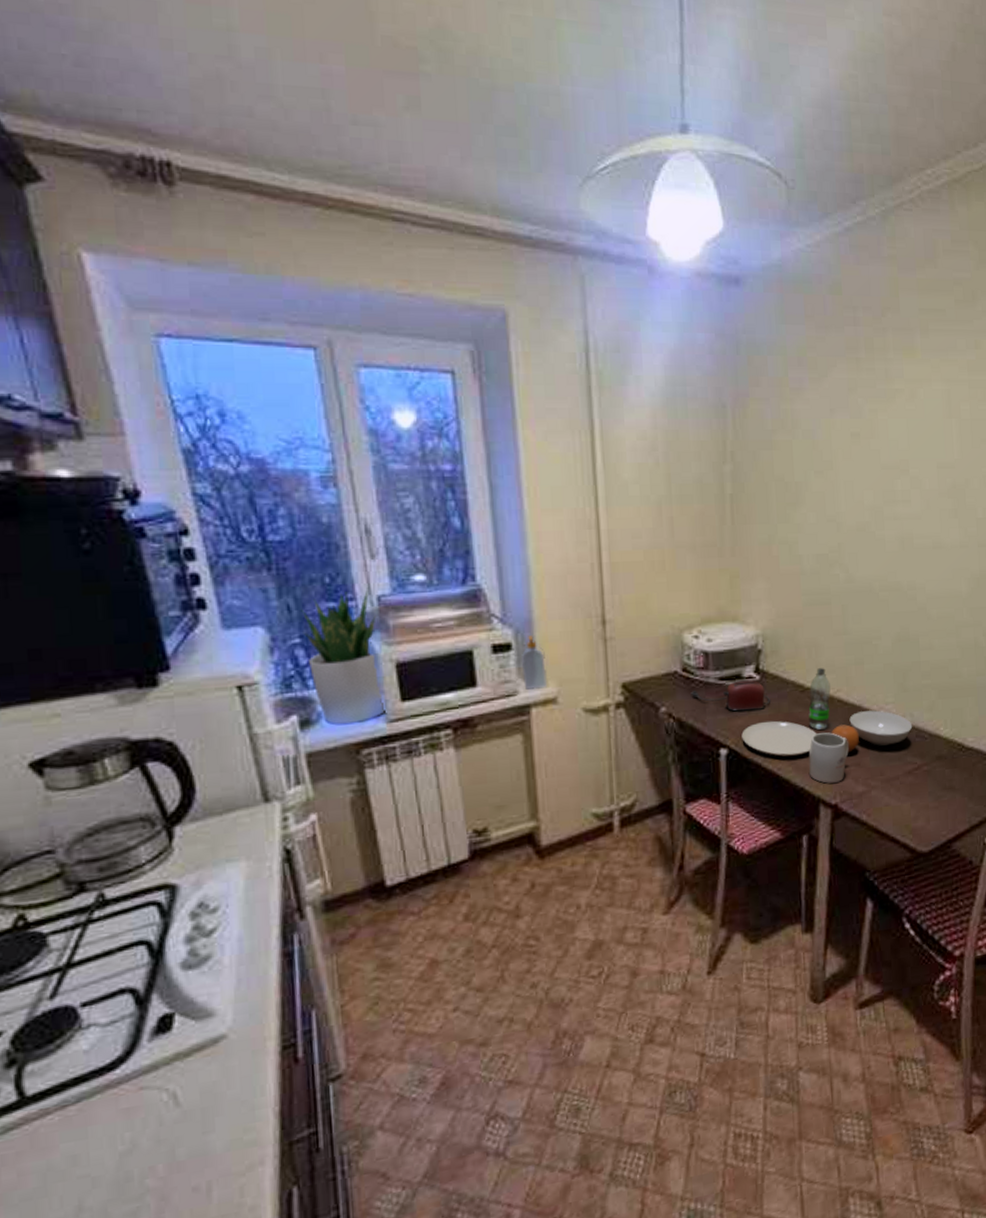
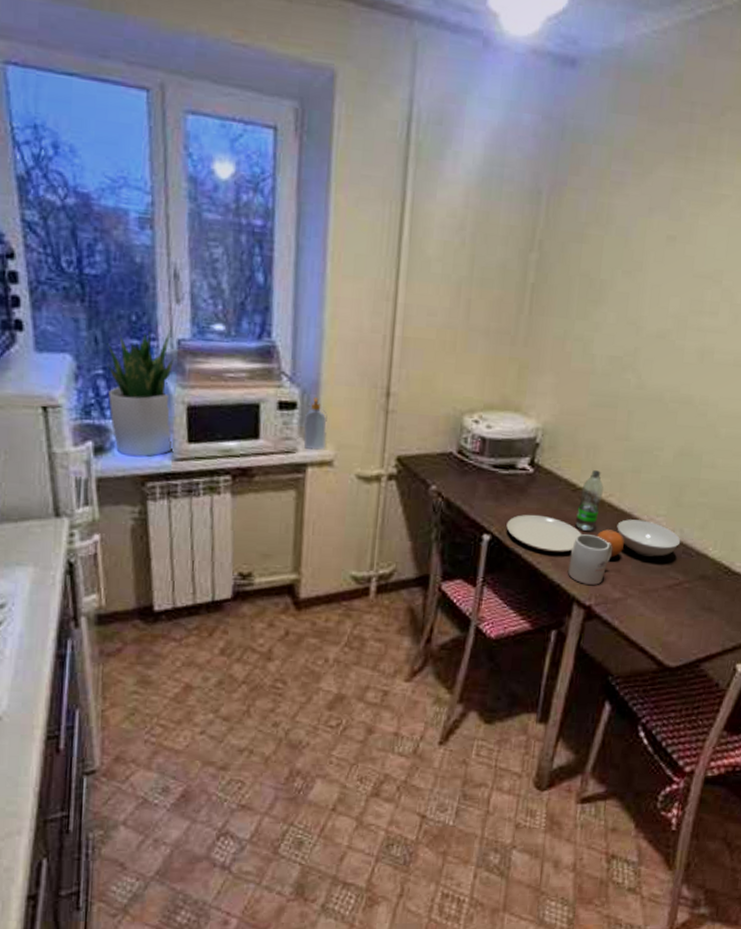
toaster: present [691,680,770,712] -> none [462,470,541,502]

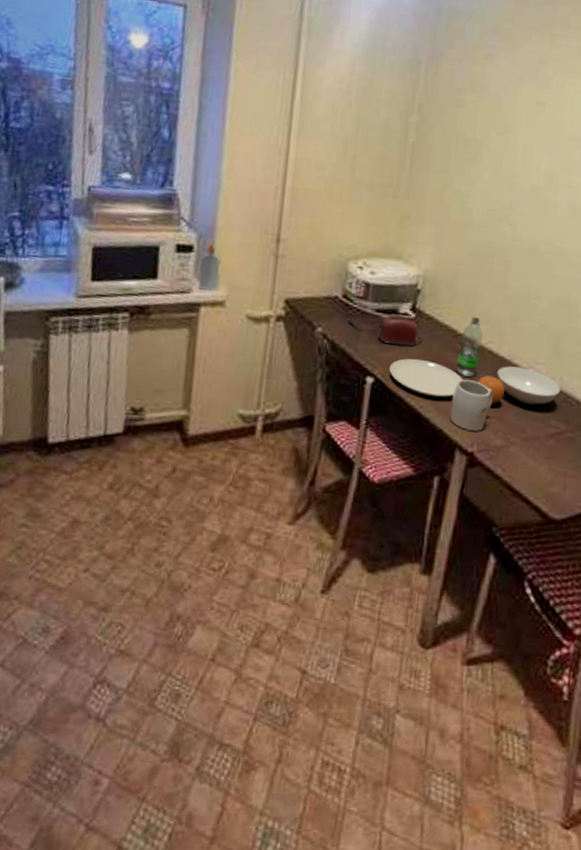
planter: present [106,330,175,457] -> none [22,178,84,293]
toaster: none [462,470,541,502] -> present [347,315,422,347]

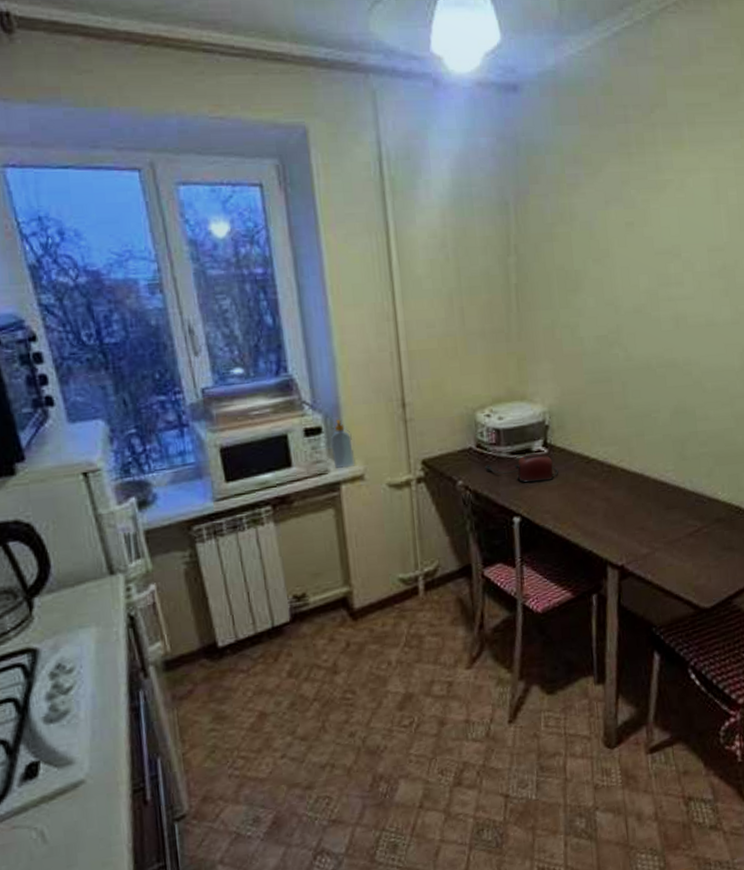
plate: present [389,358,463,398] -> none [532,490,603,523]
mug: present [450,379,494,431] -> none [595,499,634,547]
bottle: present [456,317,483,378] -> none [594,440,614,498]
fruit: present [477,375,505,404] -> none [615,492,642,518]
bowl: present [497,366,561,405] -> none [632,478,692,511]

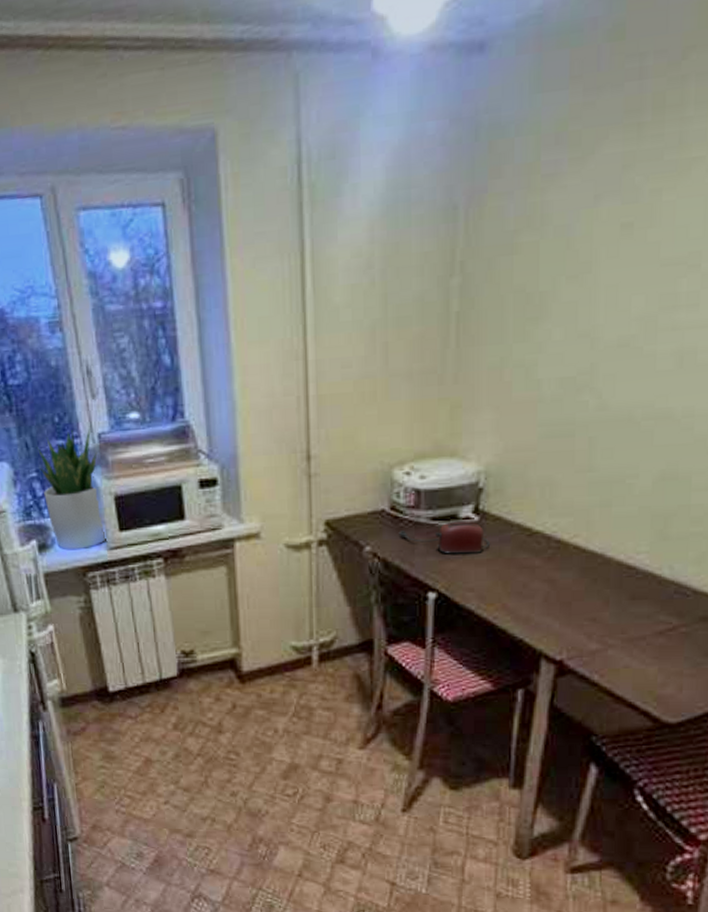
planter: none [135,381,213,505] -> present [36,426,108,550]
soap bottle: present [330,419,356,469] -> none [226,471,252,525]

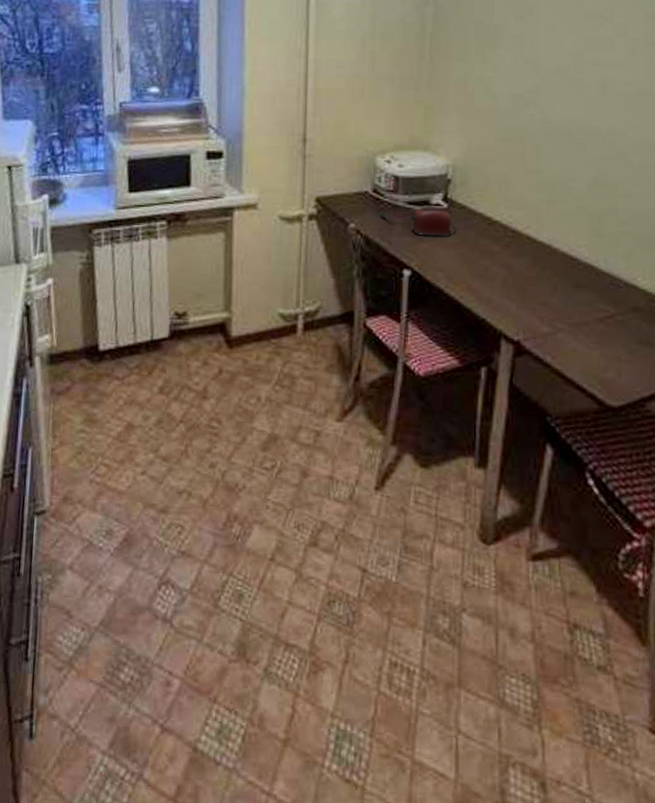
planter: present [36,426,108,550] -> none [60,95,117,207]

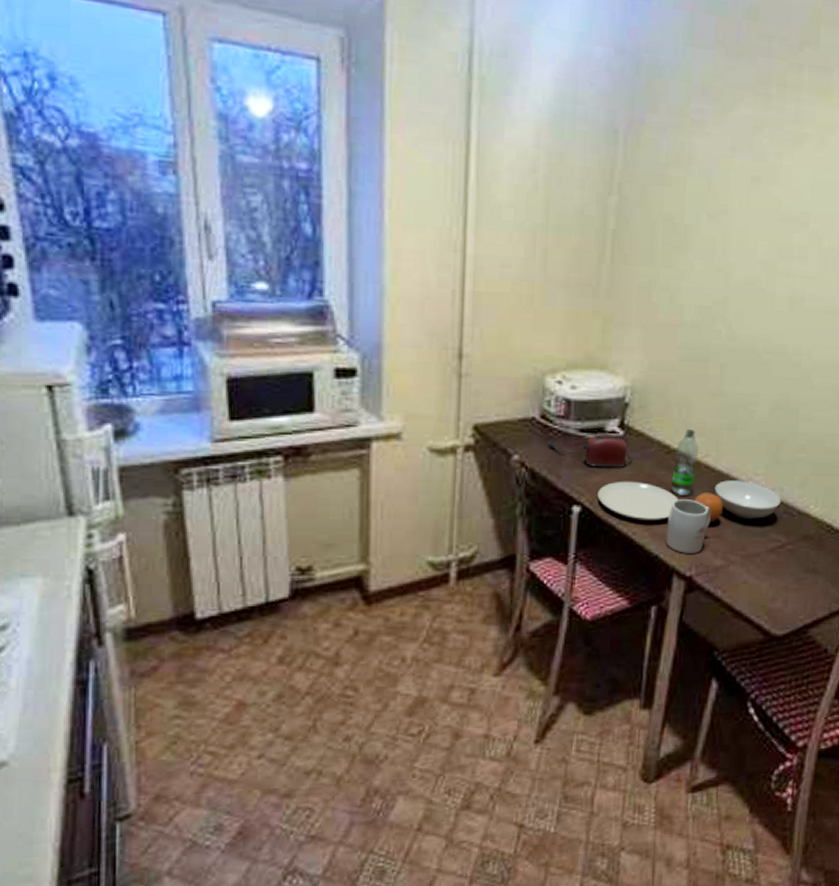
plate: none [426,248,503,287] -> present [597,481,679,522]
mug: none [492,267,536,319] -> present [666,499,712,553]
bottle: none [495,203,519,265] -> present [671,429,699,497]
fruit: none [517,262,547,291] -> present [693,493,723,523]
bowl: none [537,251,607,289] -> present [715,480,781,519]

